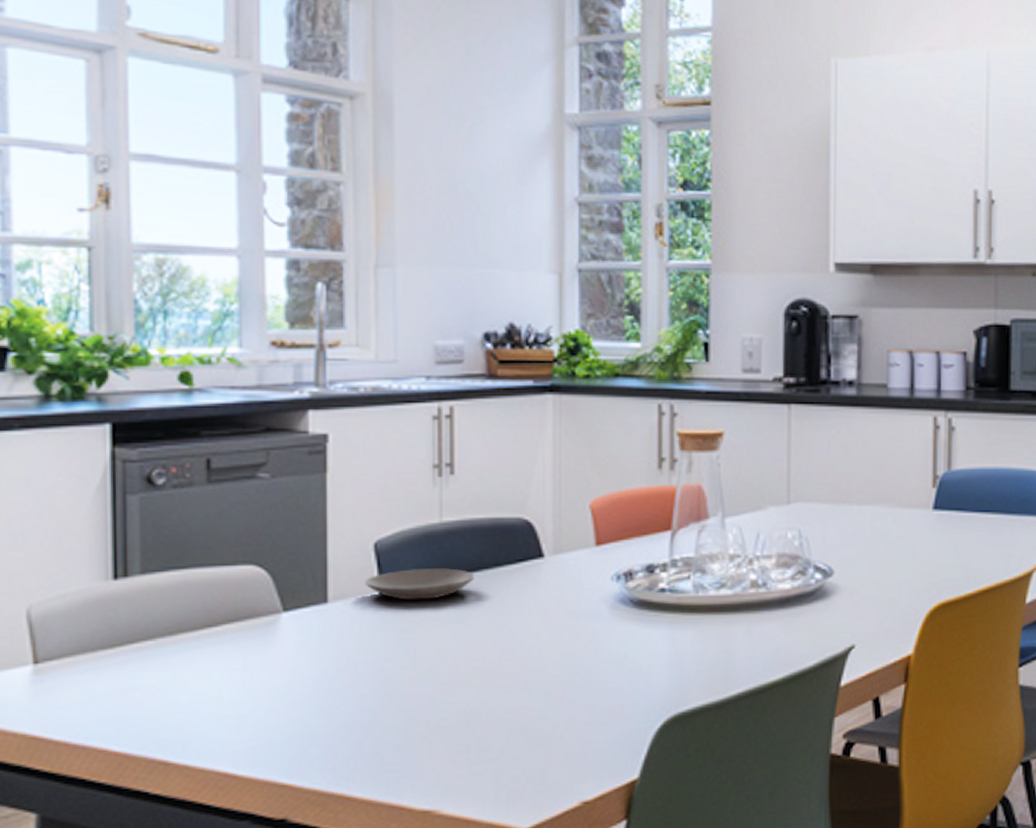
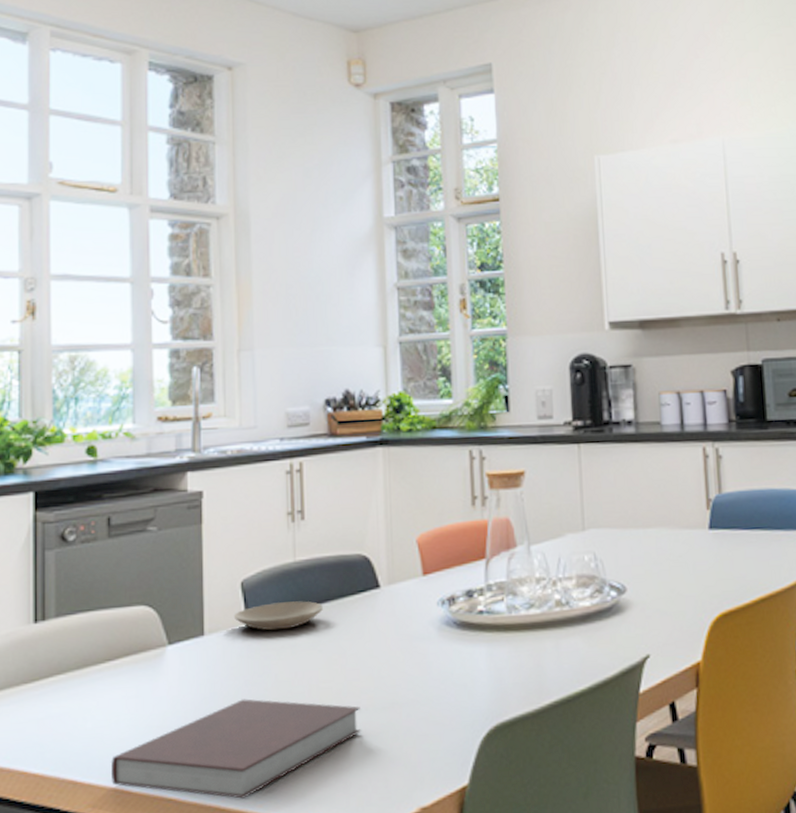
notebook: none [211,676,517,787] -> present [110,698,362,799]

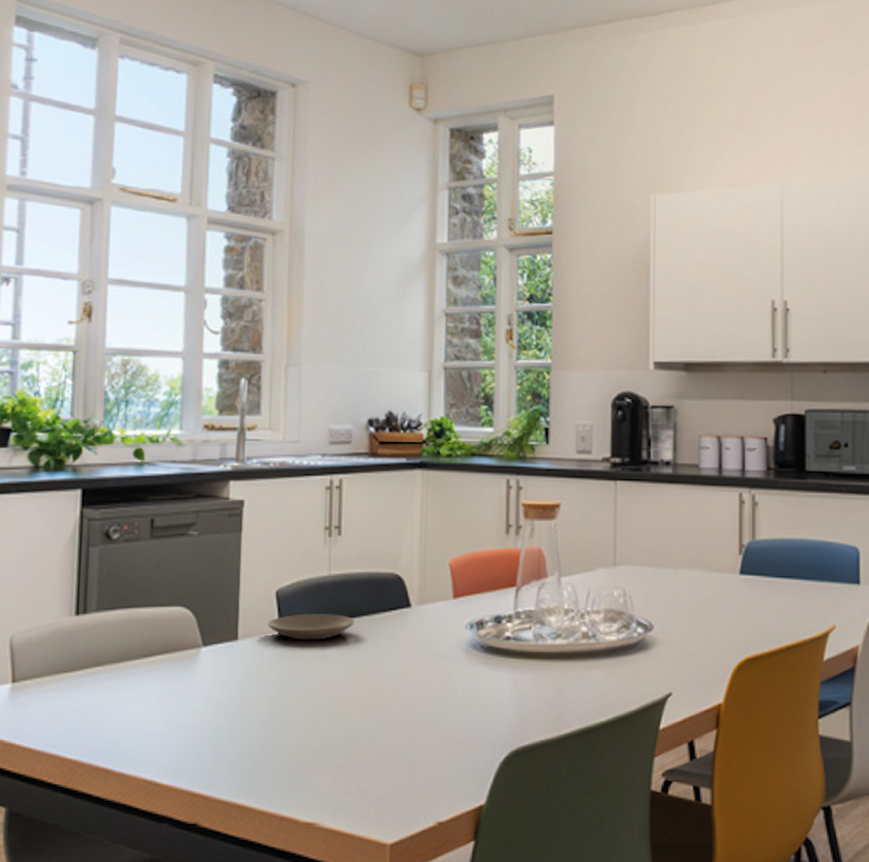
notebook: present [110,698,362,799] -> none [141,704,385,799]

